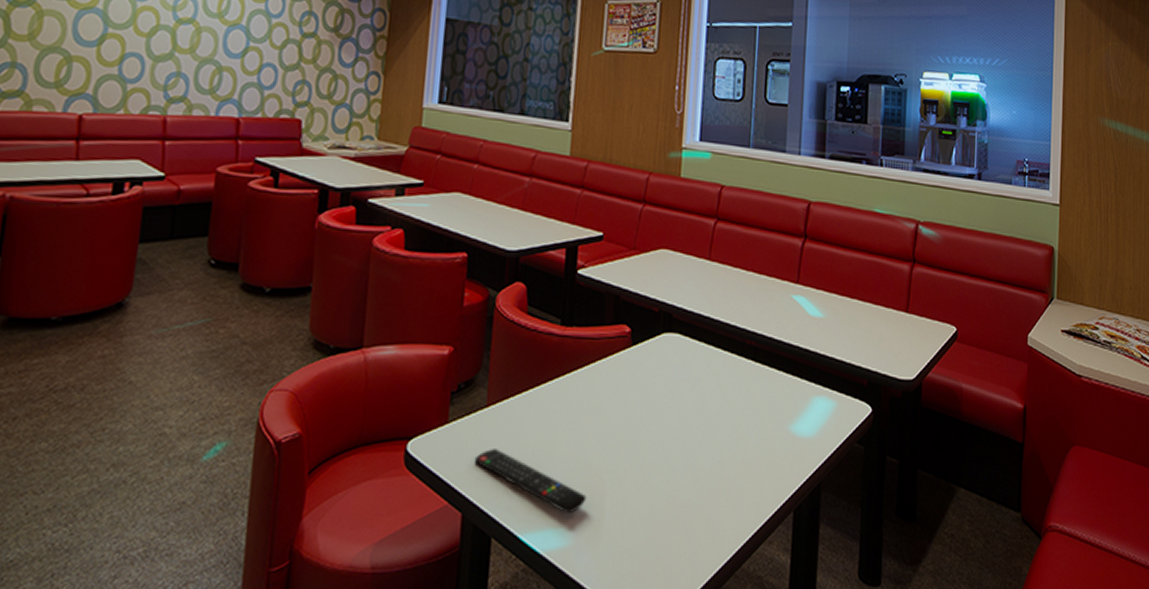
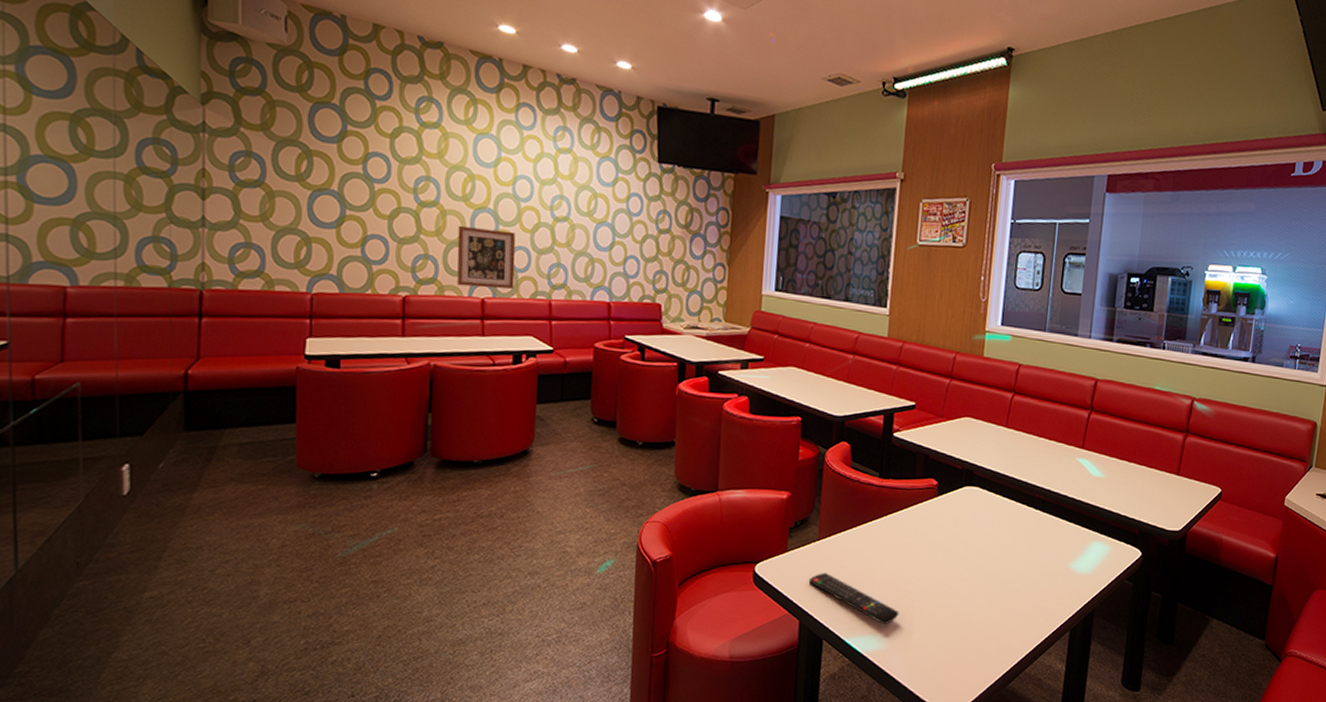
wall art: none [49,28,128,103] -> present [457,225,516,289]

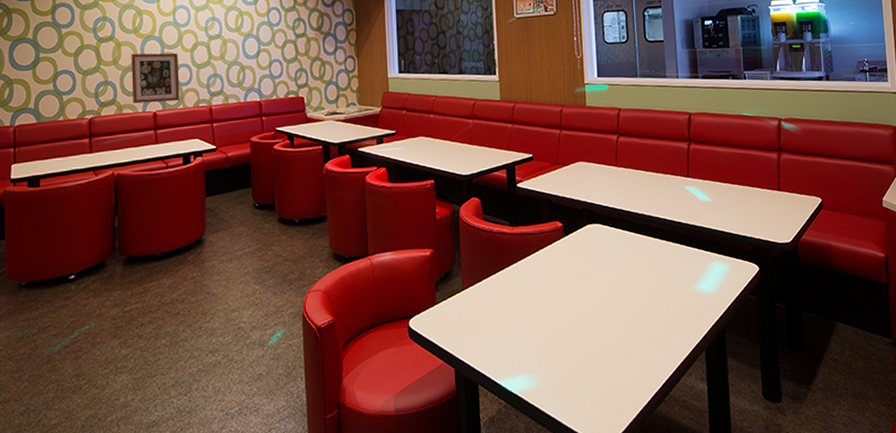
remote control: present [808,573,899,625] -> none [458,320,545,364]

